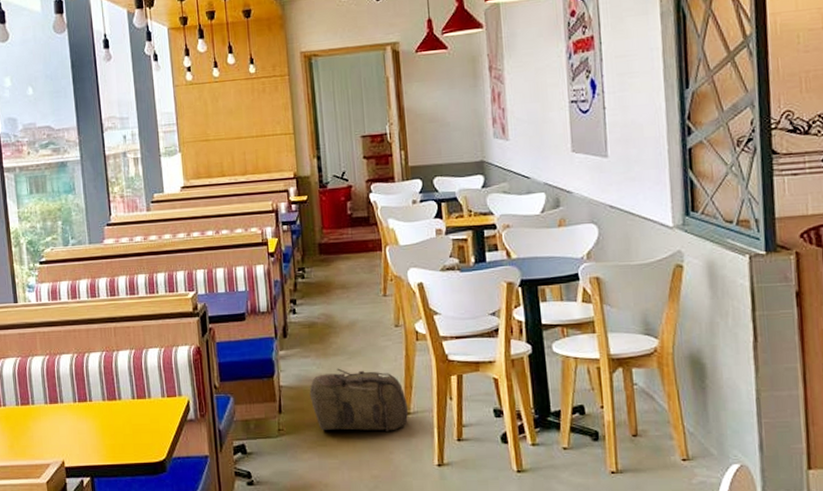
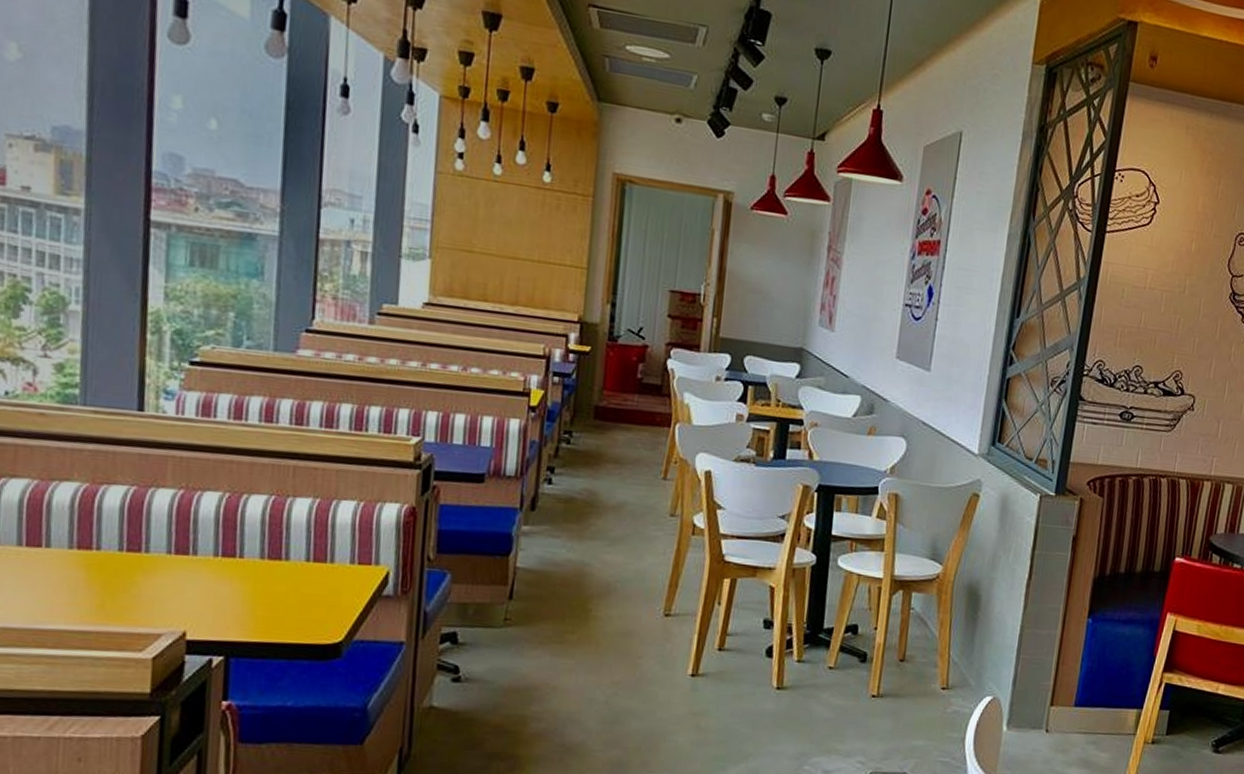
backpack: present [309,368,409,433] -> none [552,554,670,634]

